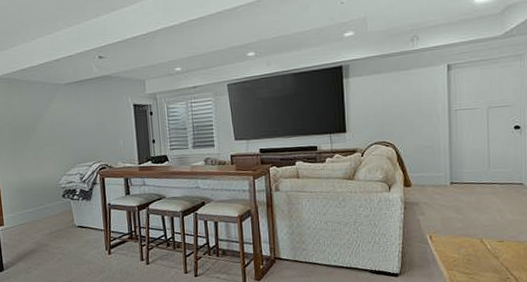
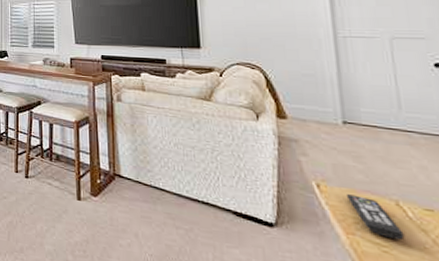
remote control: none [449,239,484,268] -> present [345,194,405,241]

